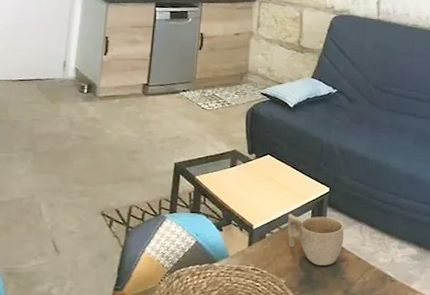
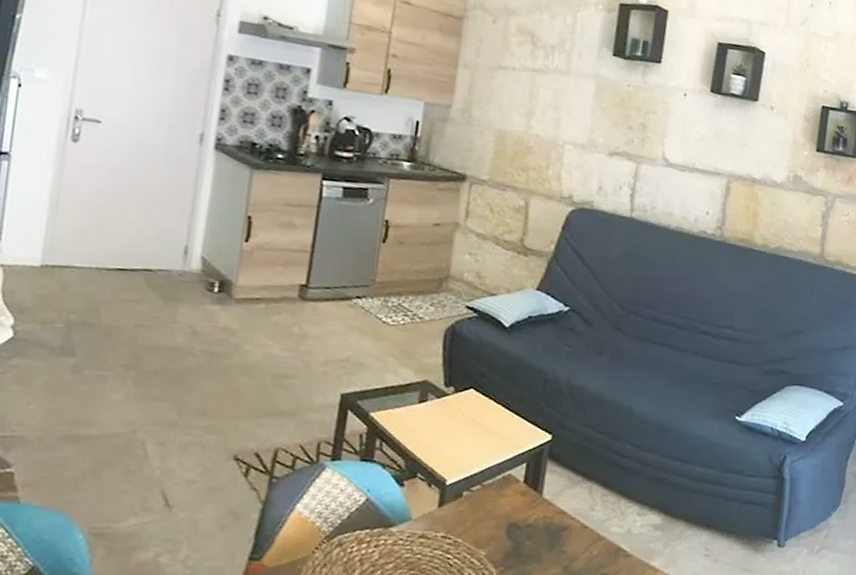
cup: present [287,213,344,265] -> none [492,466,568,535]

